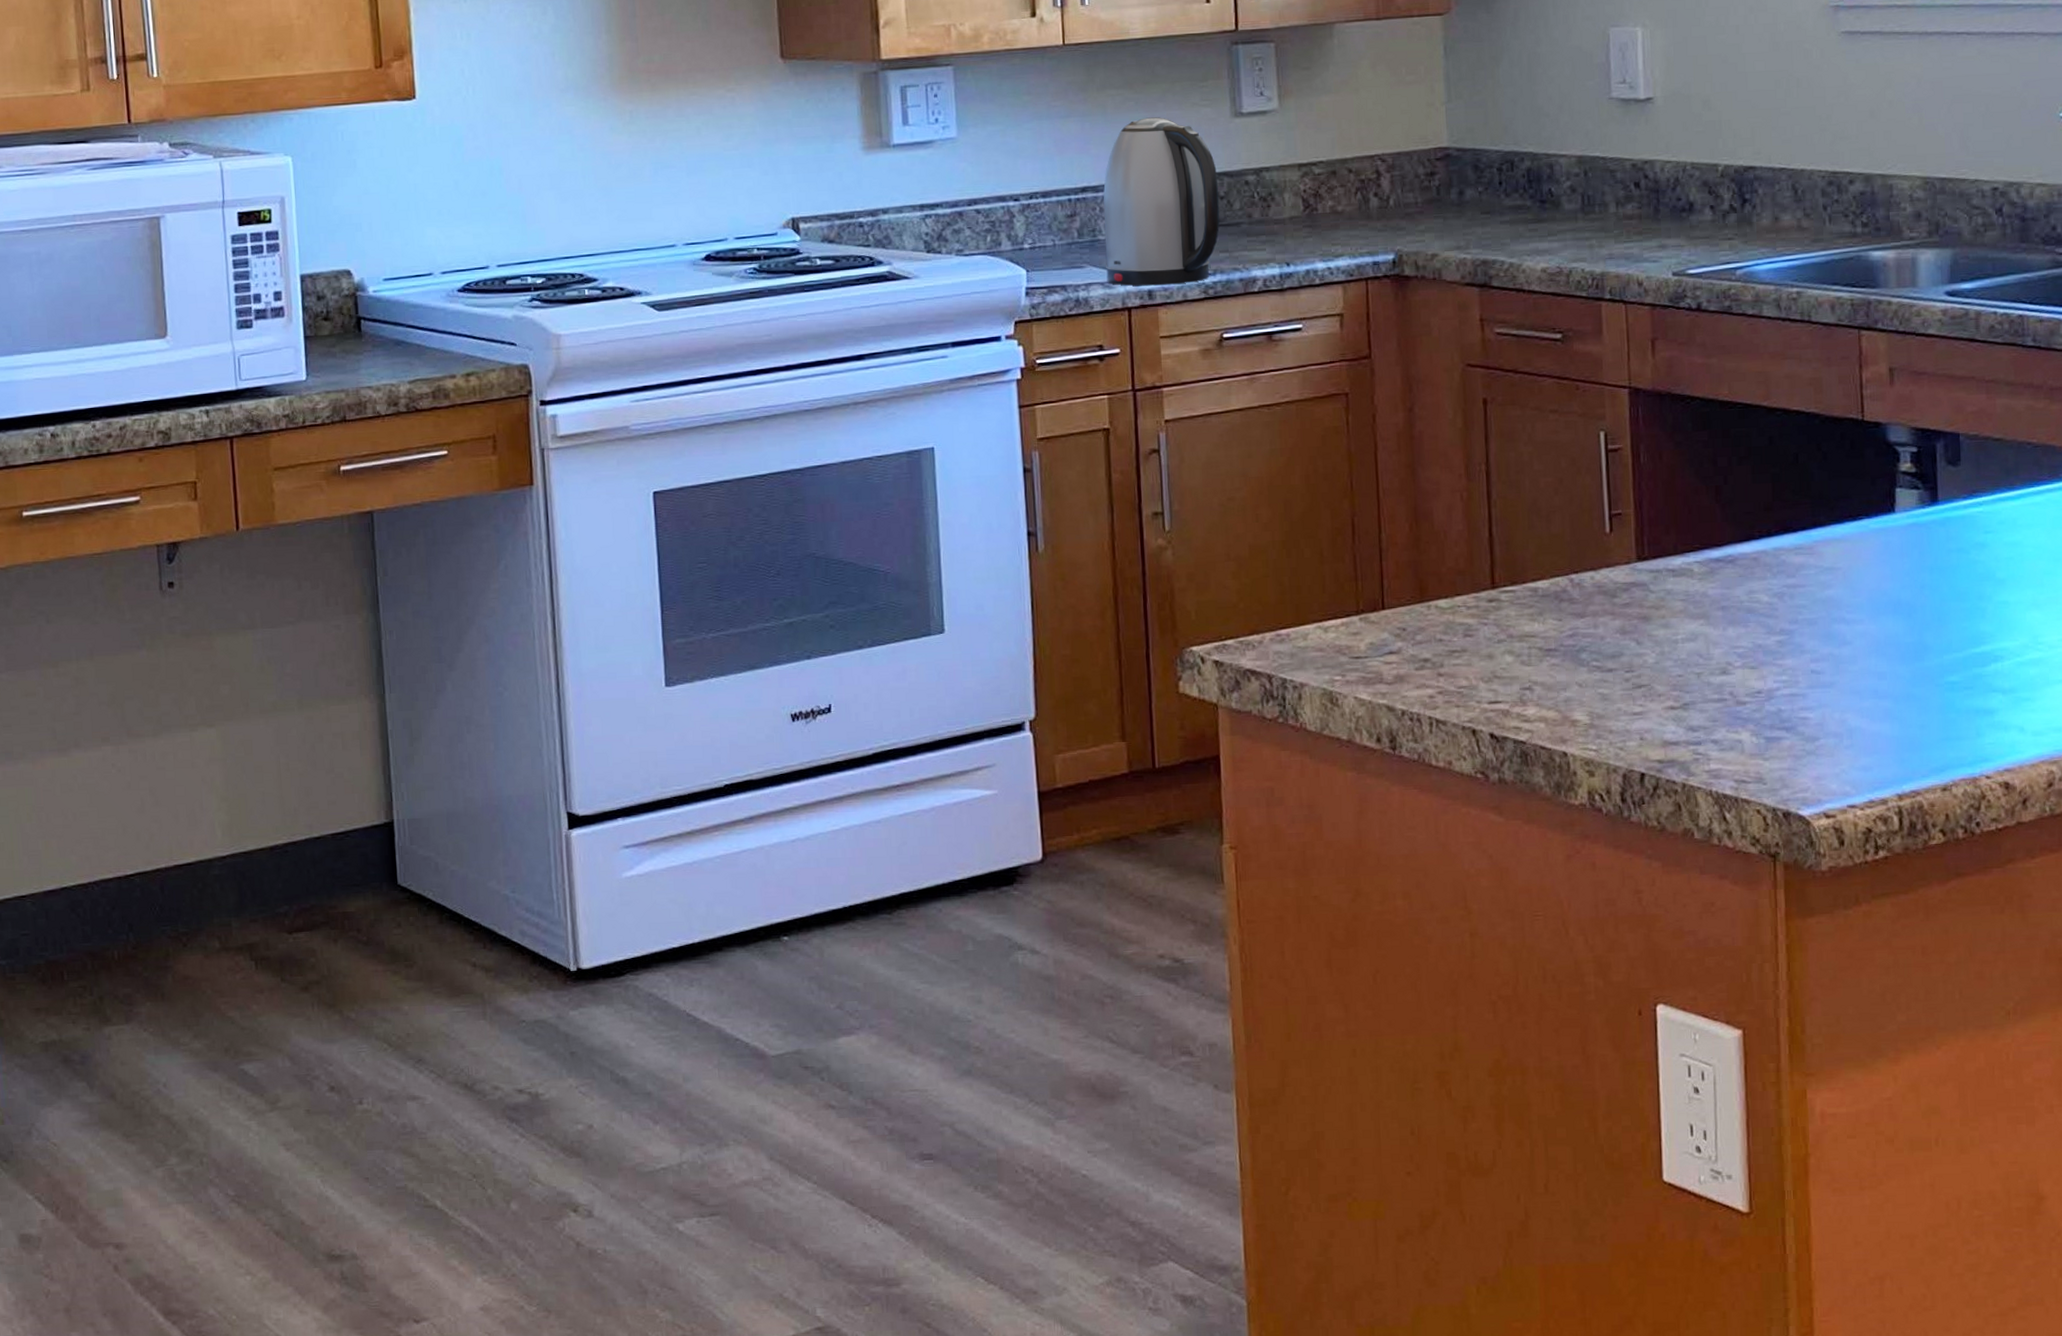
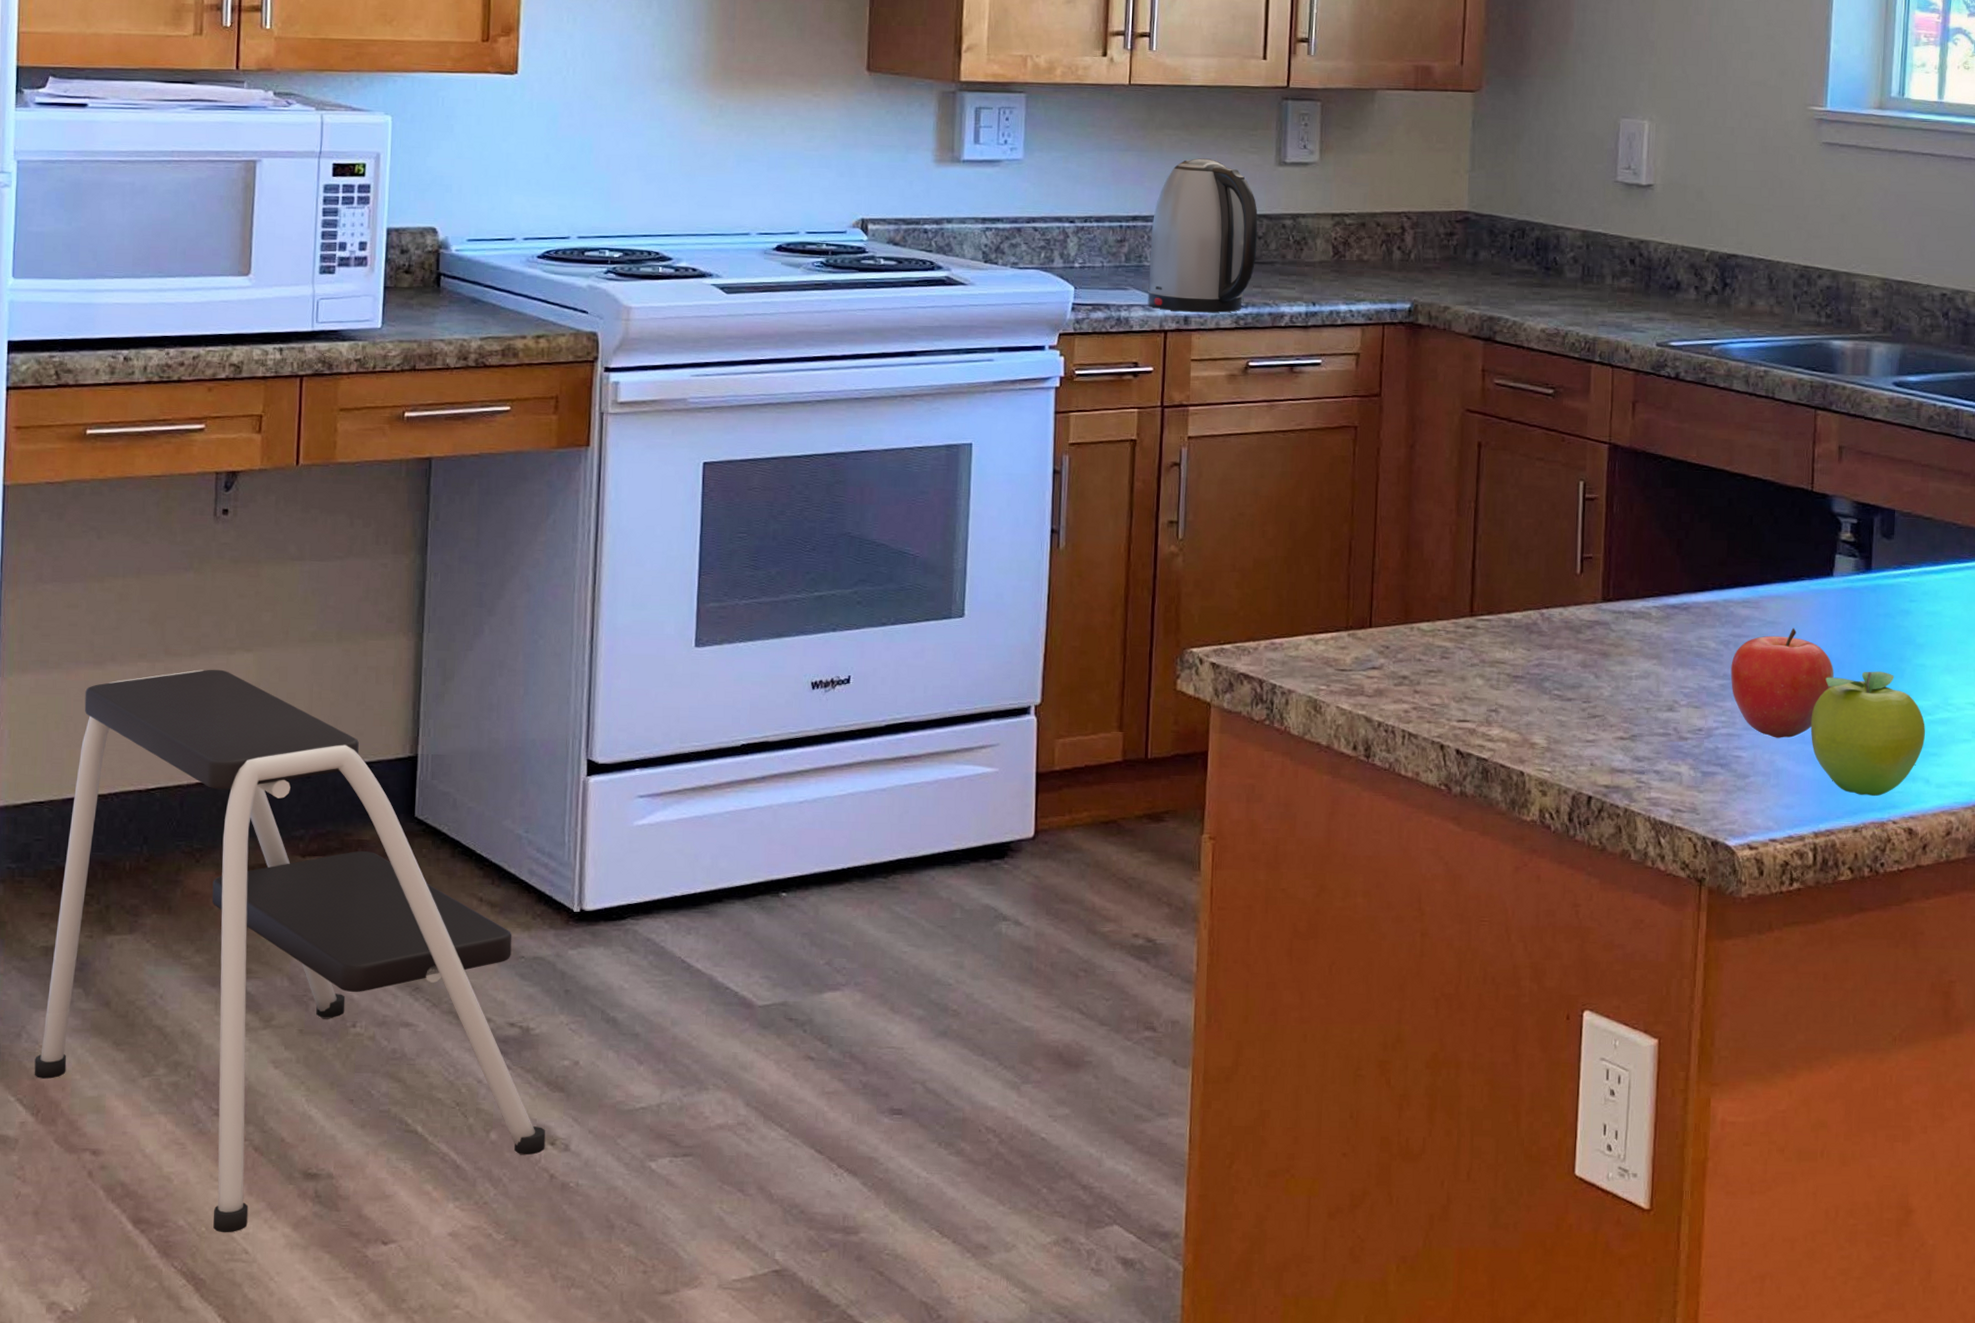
step stool: none [47,747,568,1320] -> present [34,669,546,1233]
fruit: none [1788,573,1905,695] -> present [1730,628,1834,738]
fruit: none [1883,613,2015,751] -> present [1810,671,1925,797]

